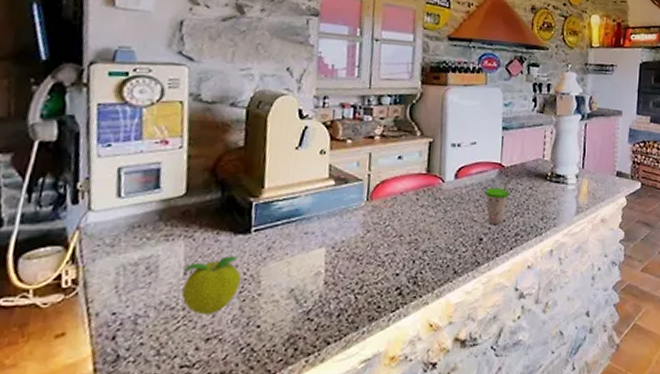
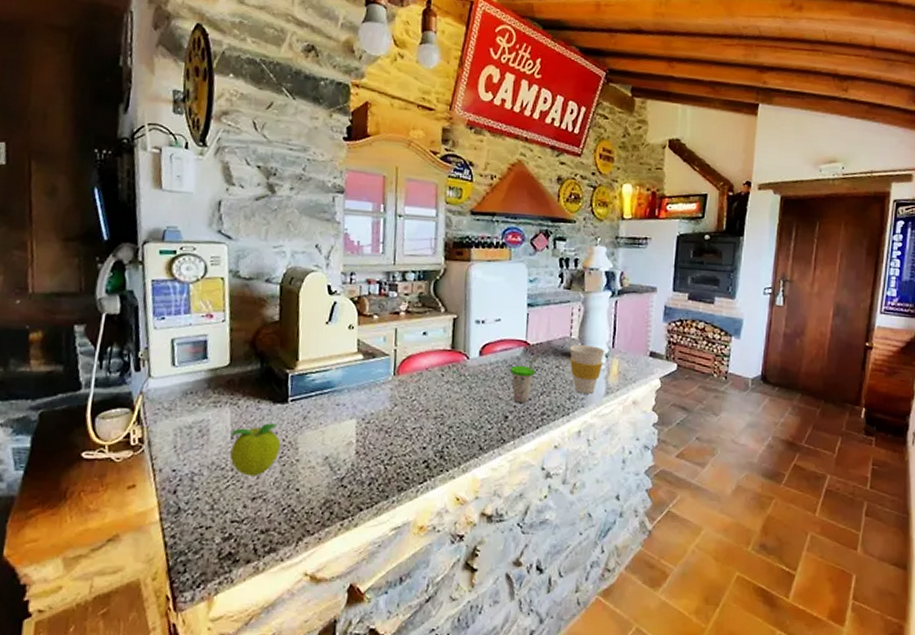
cup: none [542,166,576,213] -> present [569,345,605,394]

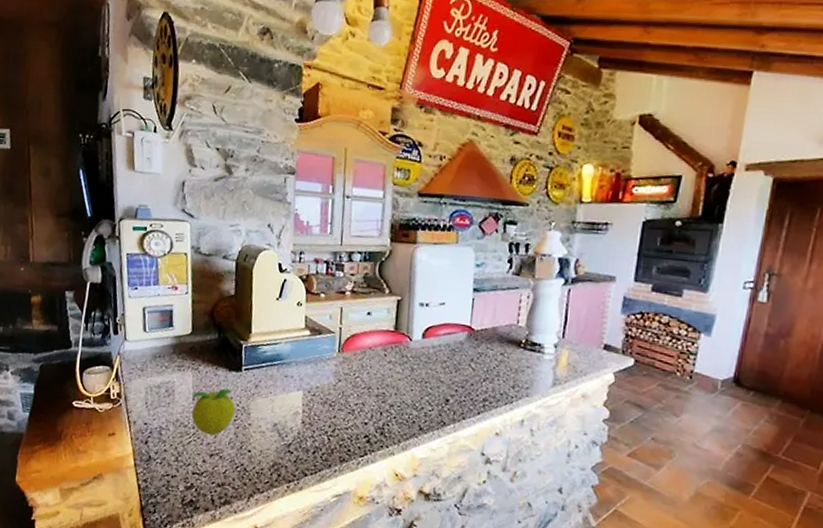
cup: present [511,356,537,403] -> none [453,342,481,388]
cup: present [569,345,605,394] -> none [515,332,555,384]

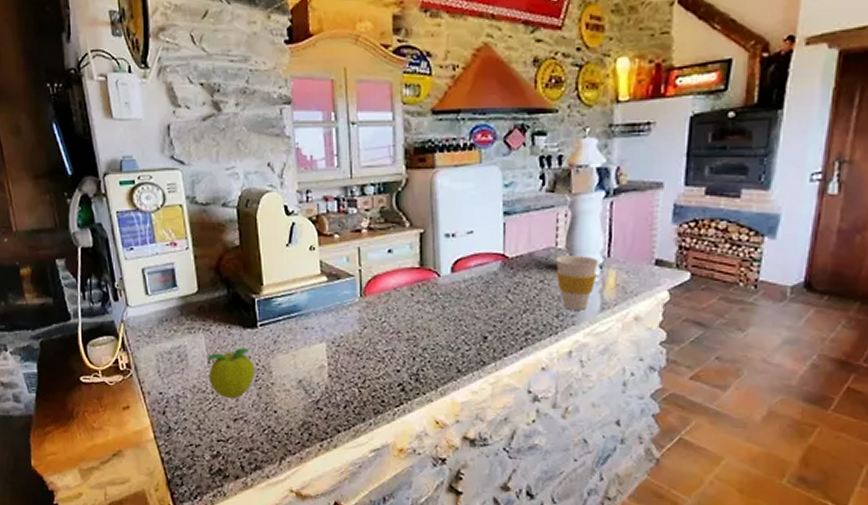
cup: none [515,332,555,384] -> present [555,255,599,310]

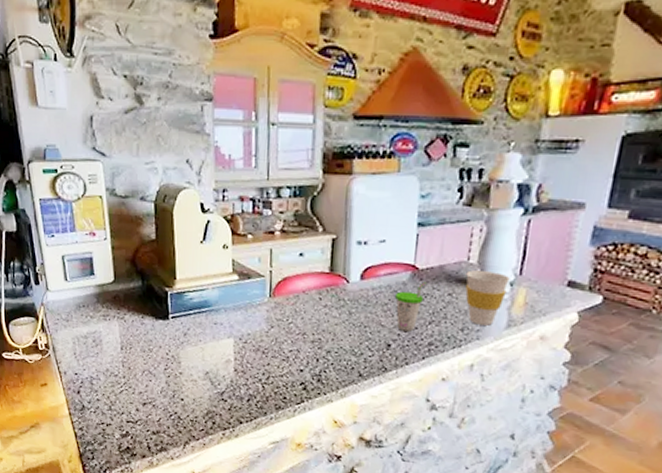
fruit: present [207,348,255,399] -> none [120,337,165,385]
cup: none [488,271,517,322] -> present [395,282,426,332]

